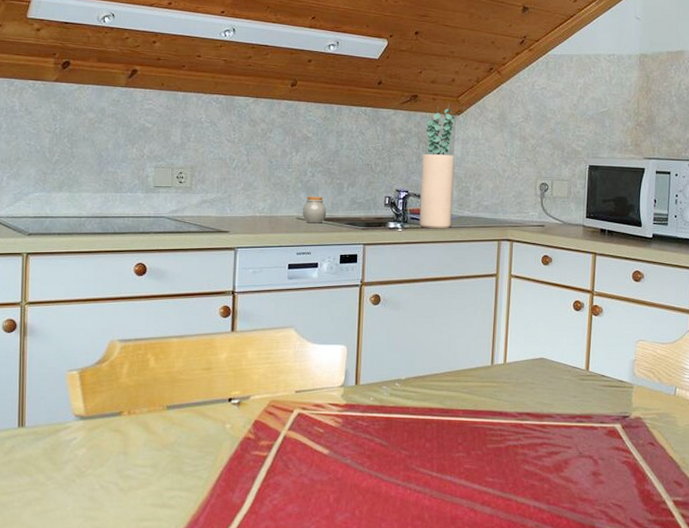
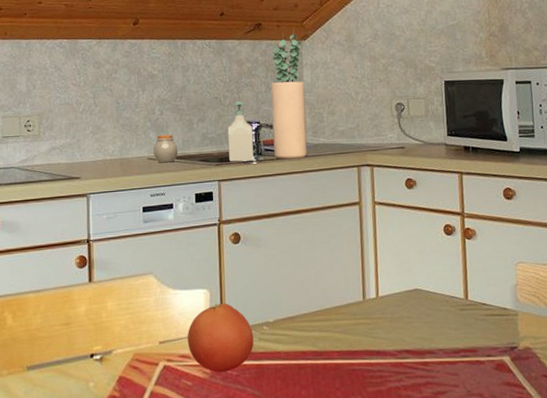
fruit: none [322,359,386,422] -> present [187,303,254,372]
soap bottle: none [376,170,401,228] -> present [227,101,254,162]

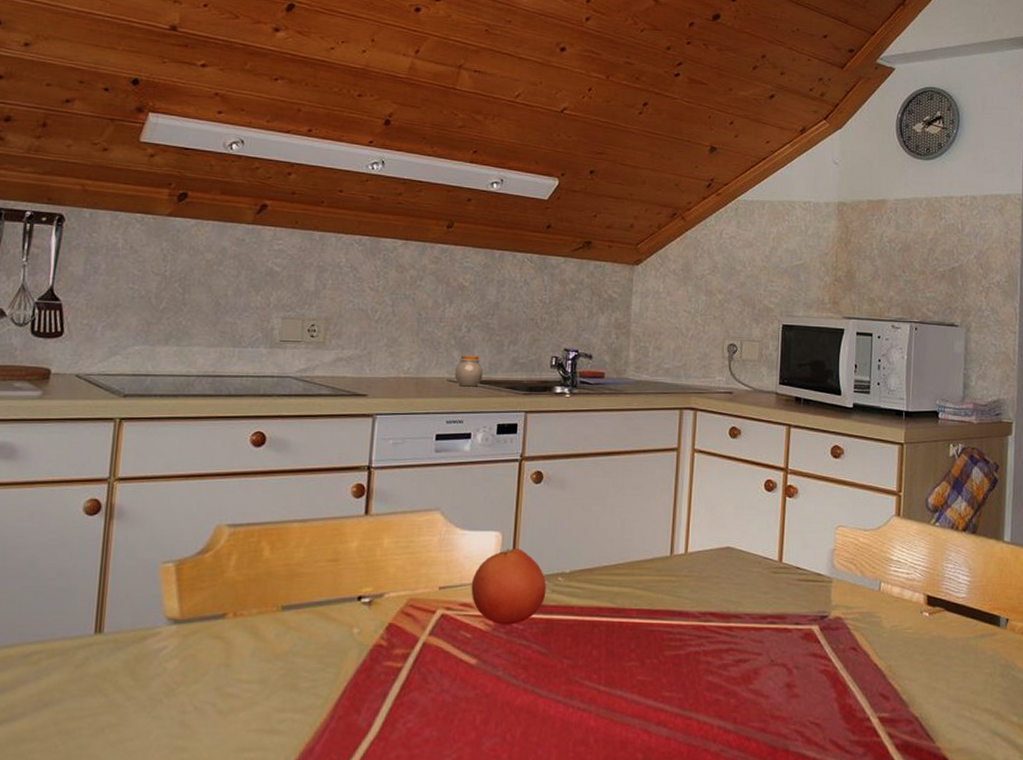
soap bottle: present [227,101,254,162] -> none [540,326,570,393]
vase: present [270,28,308,160] -> none [591,251,633,395]

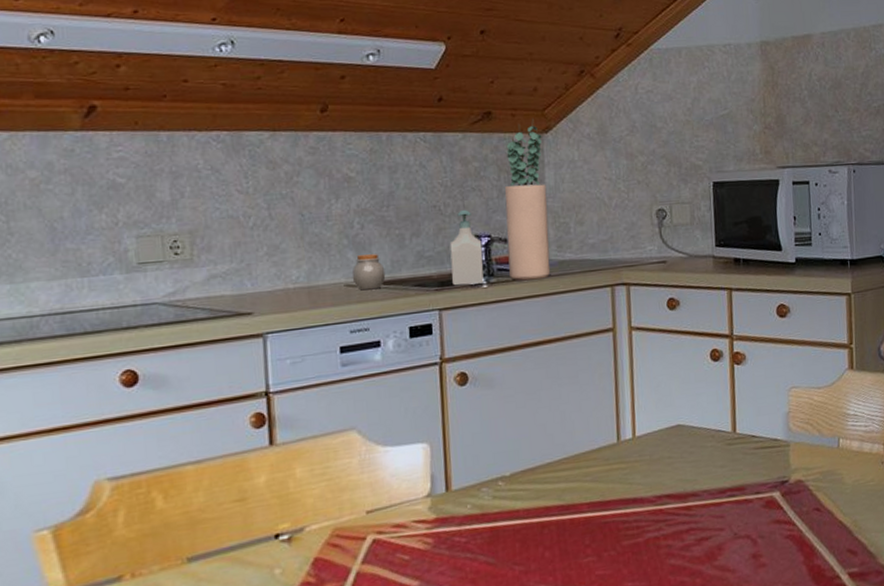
fruit: present [471,549,547,625] -> none [402,458,487,541]
soap bottle: none [540,326,570,393] -> present [449,210,484,286]
vase: none [591,251,633,395] -> present [504,118,551,281]

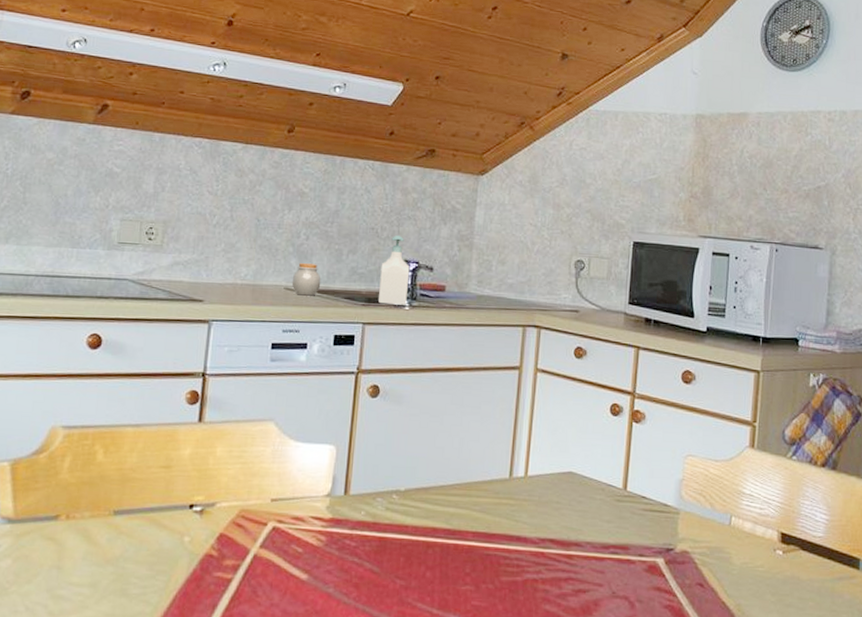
vase: present [504,118,551,281] -> none [431,160,478,310]

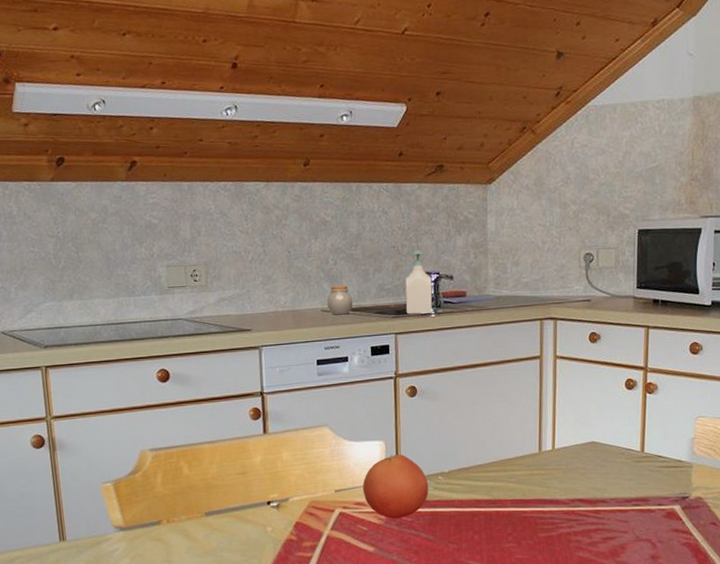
fruit: none [303,463,381,541] -> present [362,454,429,519]

